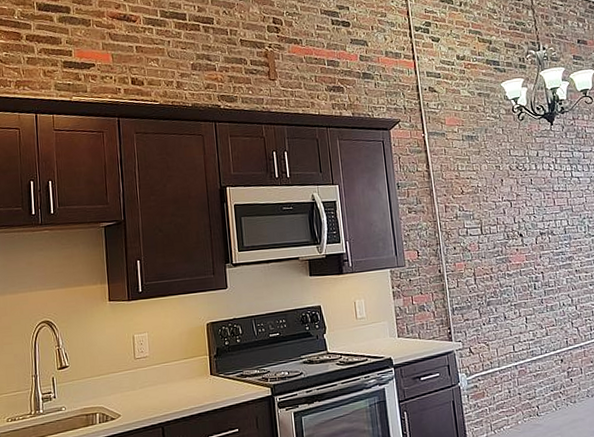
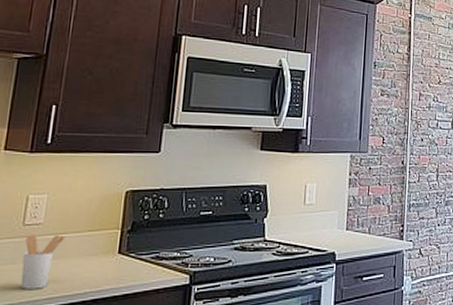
utensil holder: none [138,364,168,409] -> present [20,235,66,289]

